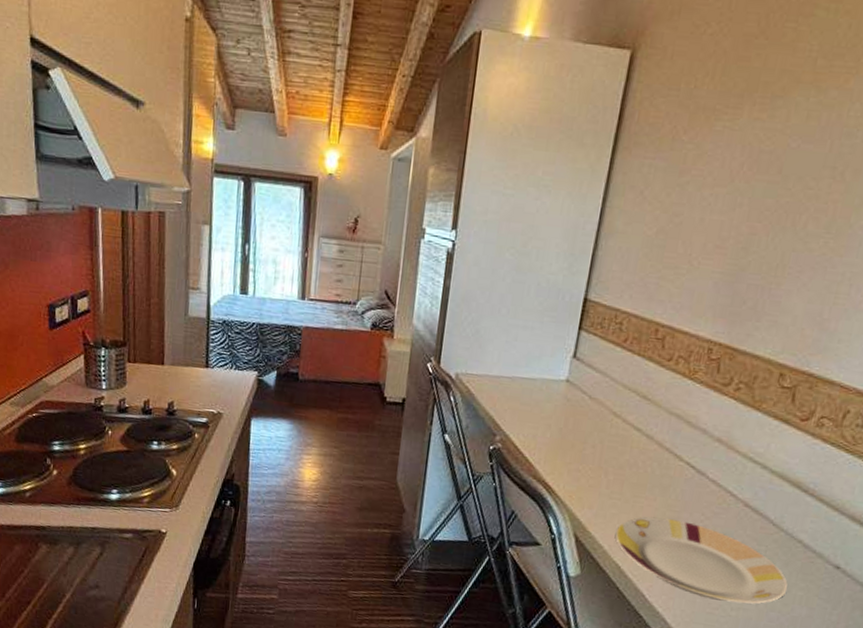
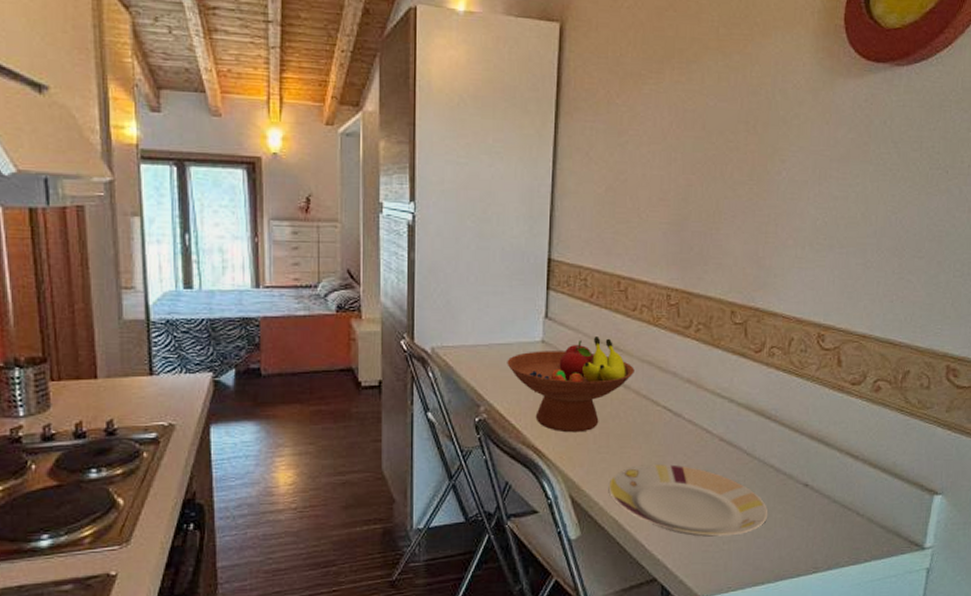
fruit bowl: none [528,382,661,476] -> present [507,337,634,433]

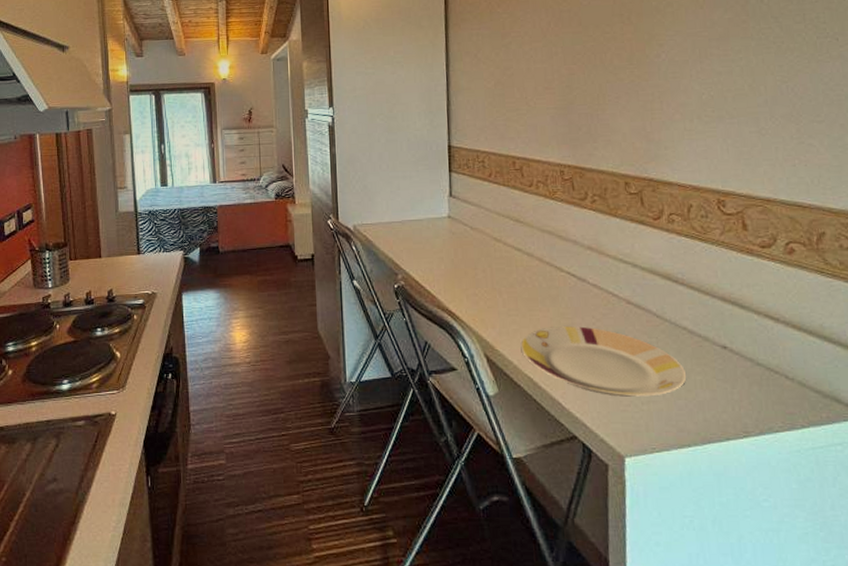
fruit bowl: present [507,337,634,433] -> none [418,211,536,297]

